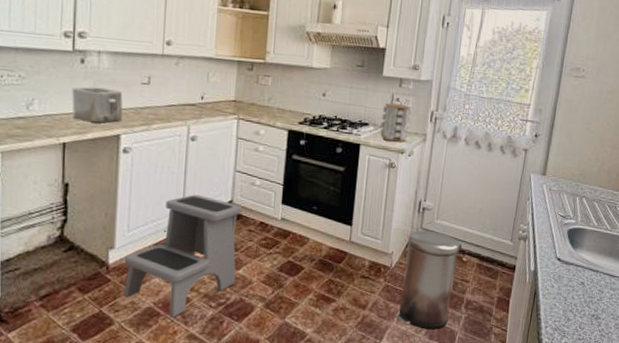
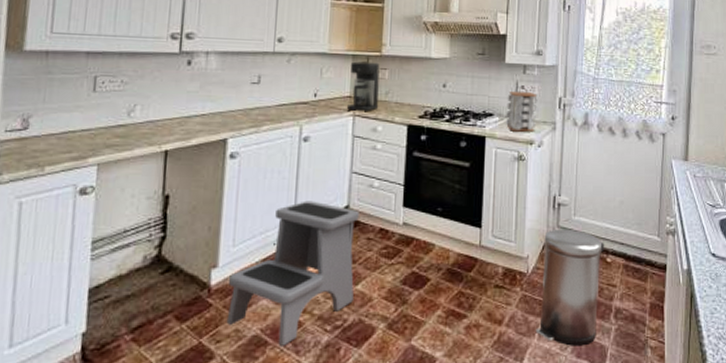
toaster: present [72,86,123,124] -> none [176,89,231,129]
coffee maker: none [232,67,264,117] -> present [347,61,380,113]

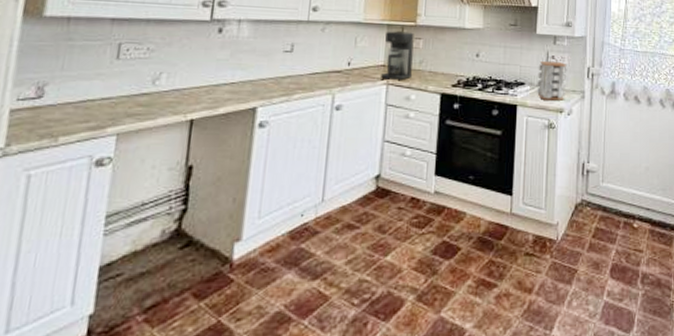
step stool: present [226,201,359,346] -> none [248,170,390,322]
pedal bin: present [535,229,604,346] -> none [565,195,631,313]

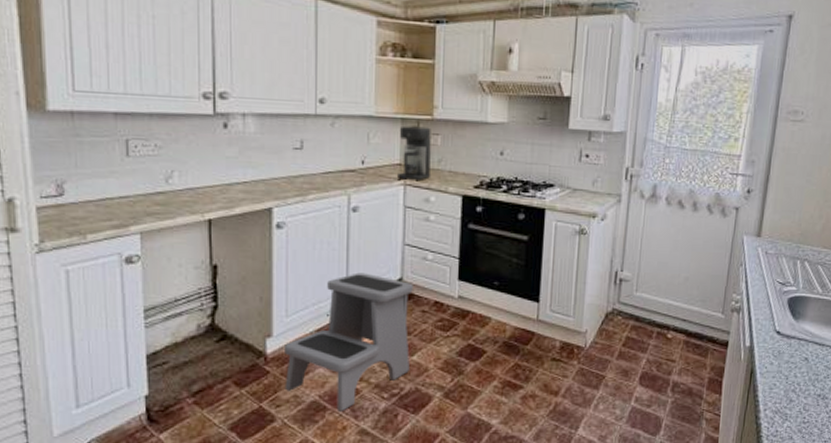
step stool: none [248,170,390,322] -> present [285,272,413,411]
spice rack: present [537,57,567,101] -> none [568,155,603,205]

